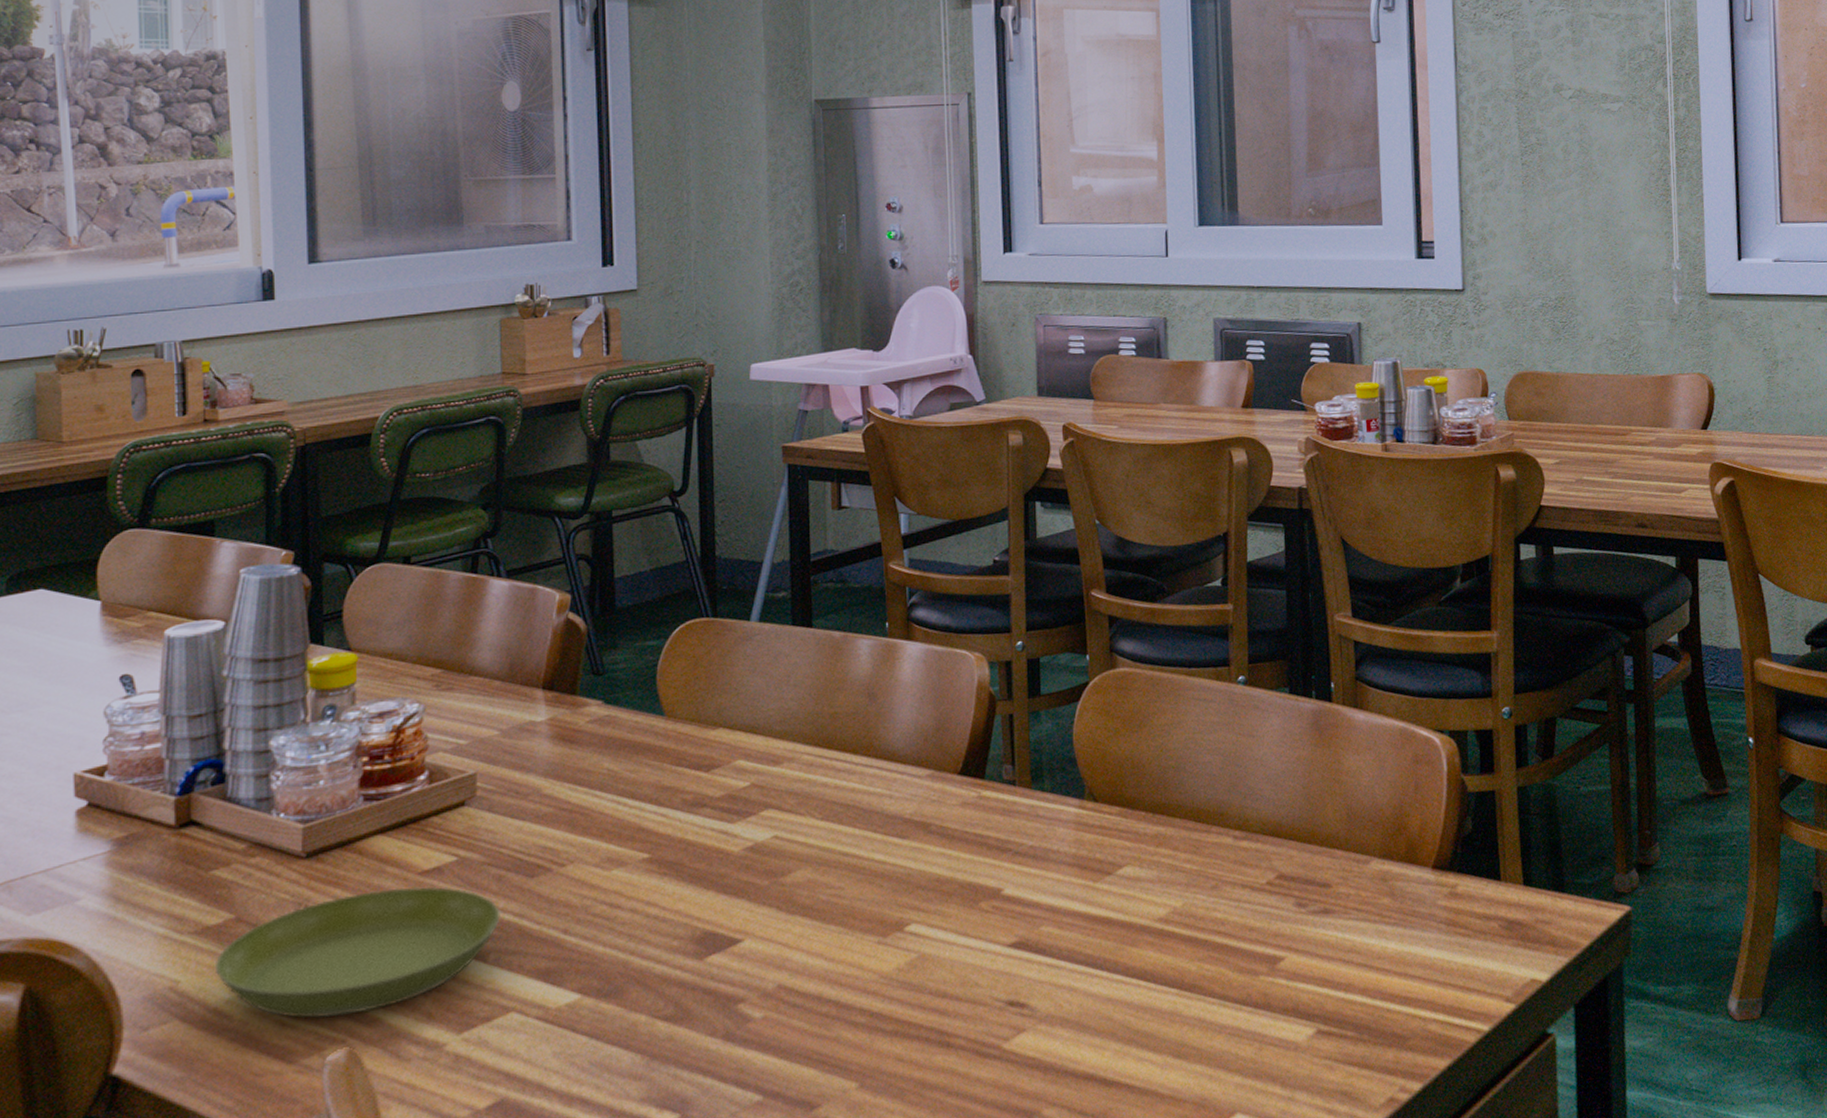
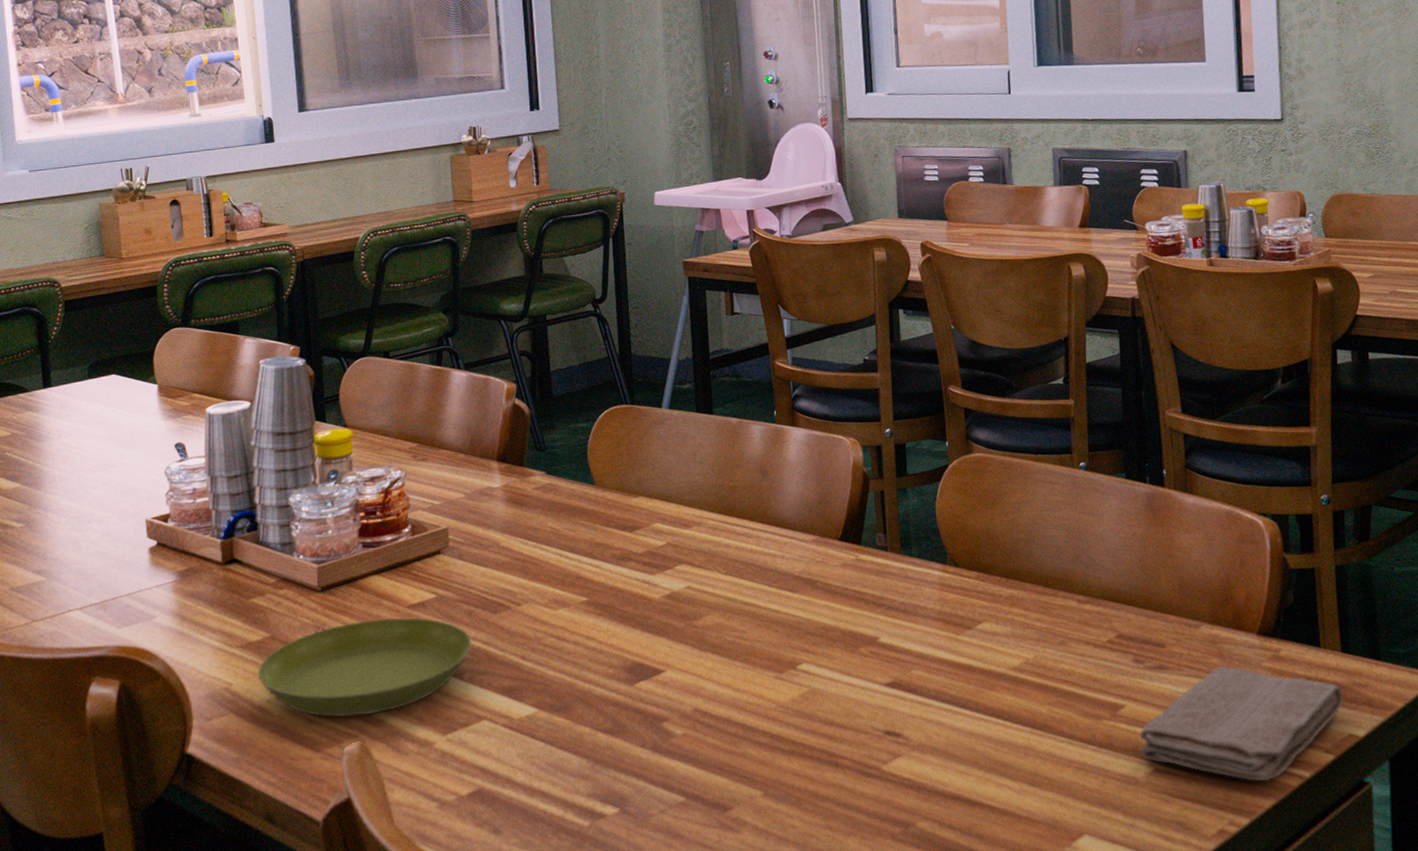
washcloth: none [1301,906,1525,1039] -> present [1140,666,1343,781]

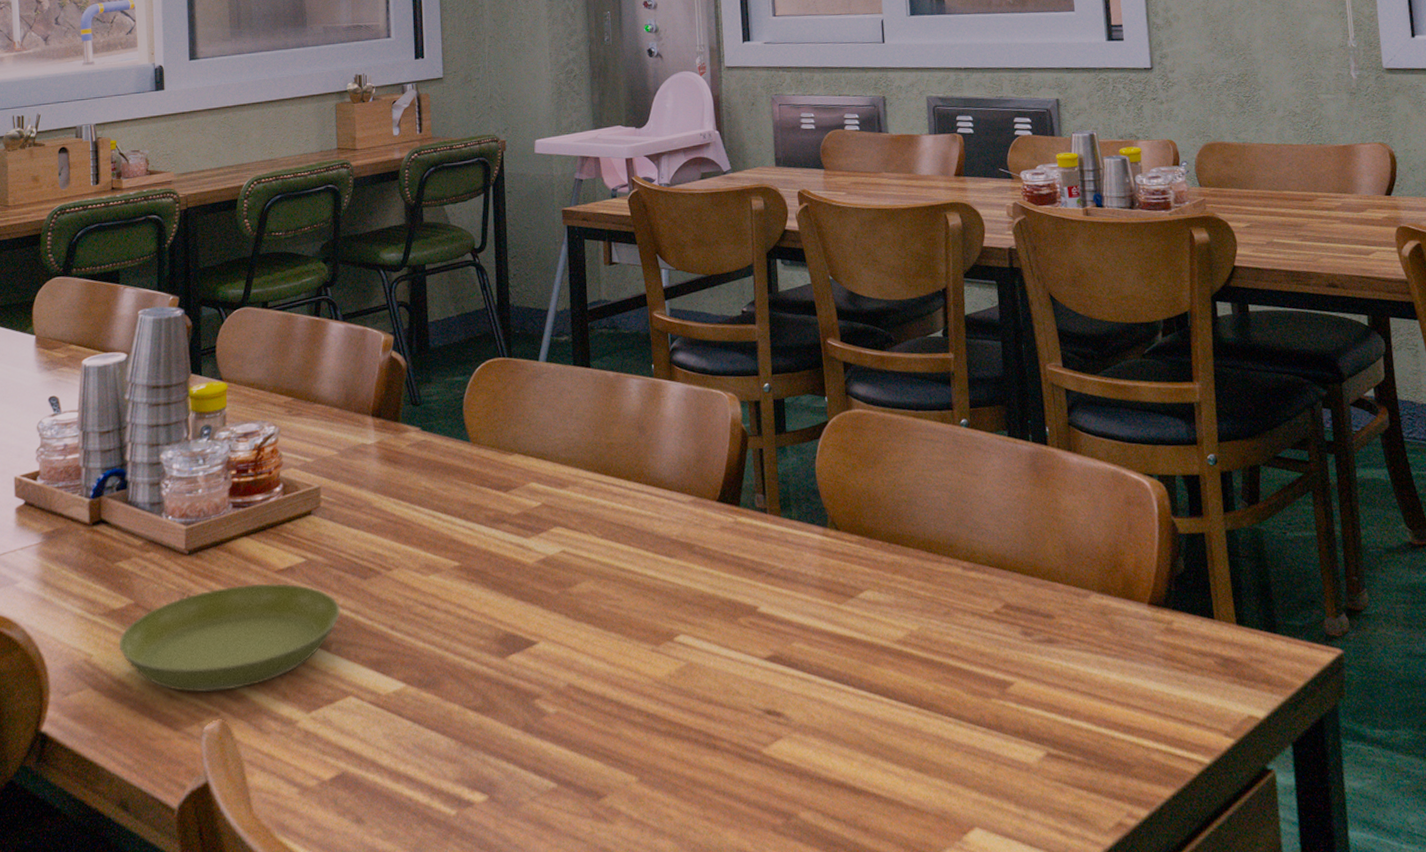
washcloth: present [1140,666,1343,781] -> none [1031,639,1240,768]

